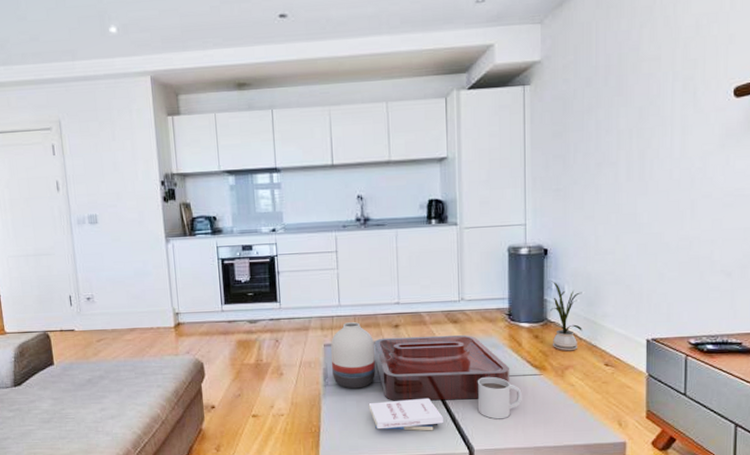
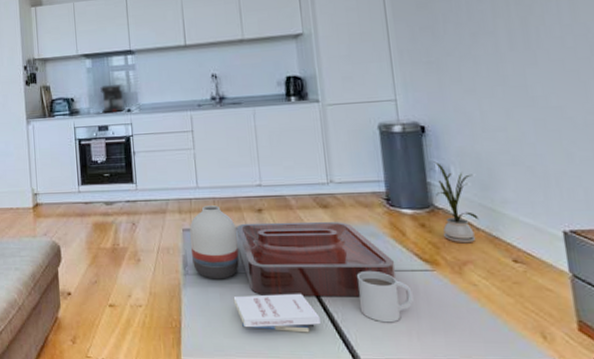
coffee maker: none [244,202,271,232] -> present [100,83,126,113]

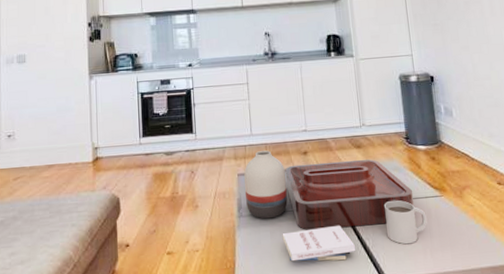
coffee maker: present [100,83,126,113] -> none [163,40,187,68]
house plant: present [433,161,479,244] -> none [440,105,473,172]

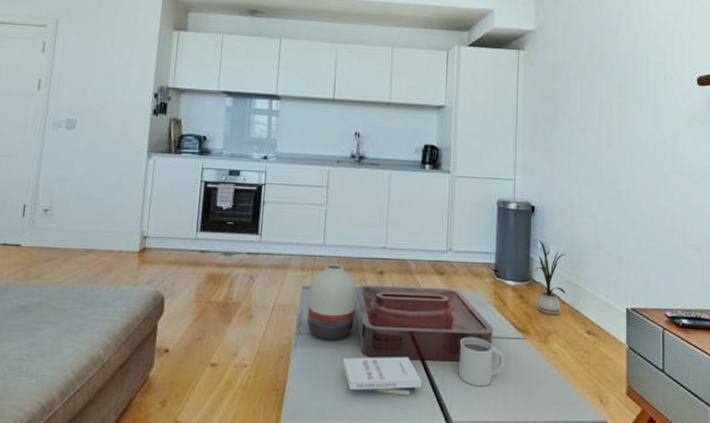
house plant: none [440,105,473,172] -> present [534,239,567,315]

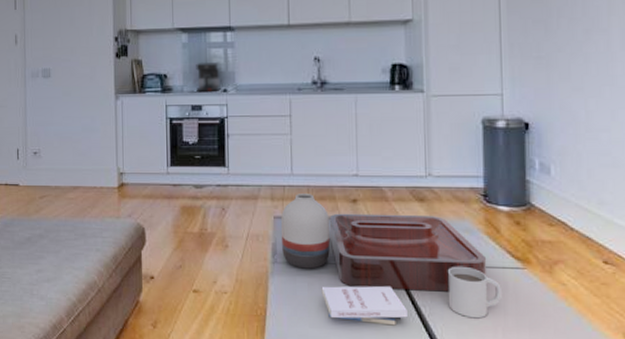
coffee maker: none [236,127,264,158] -> present [196,61,222,91]
house plant: present [534,239,567,315] -> none [533,159,574,243]

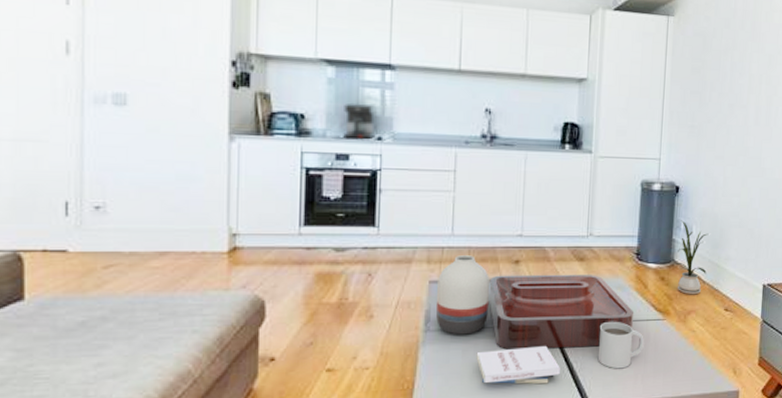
house plant: none [533,159,574,243] -> present [676,220,709,295]

